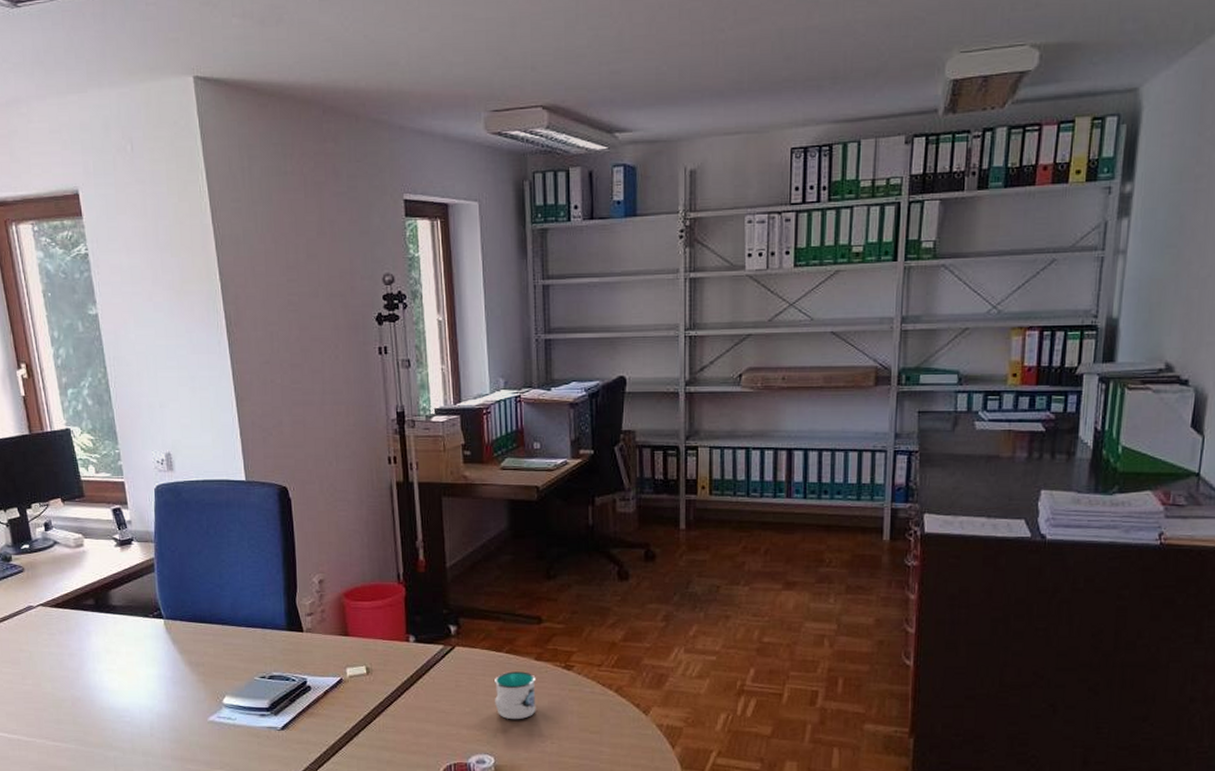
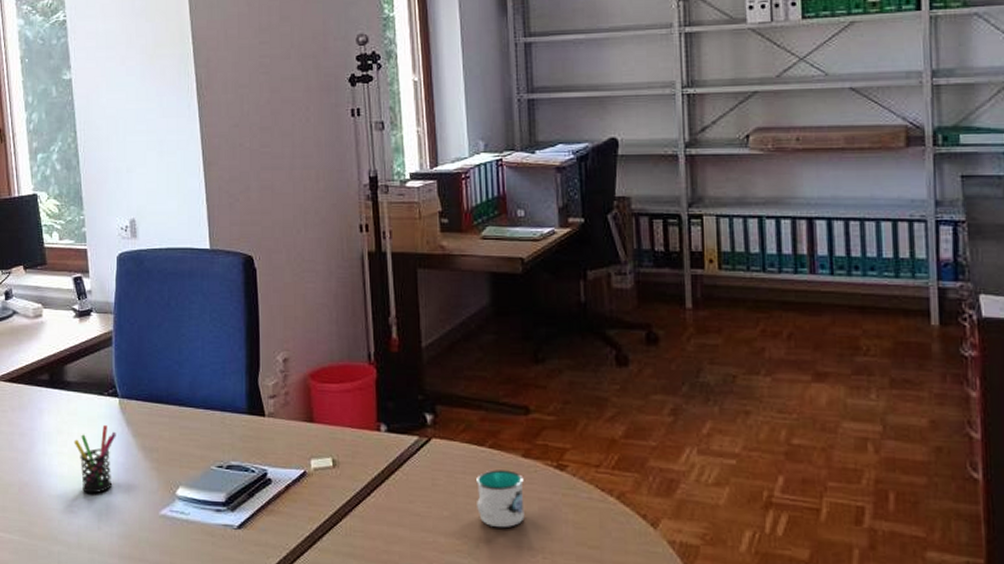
pen holder: none [122,643,163,705] -> present [74,424,116,494]

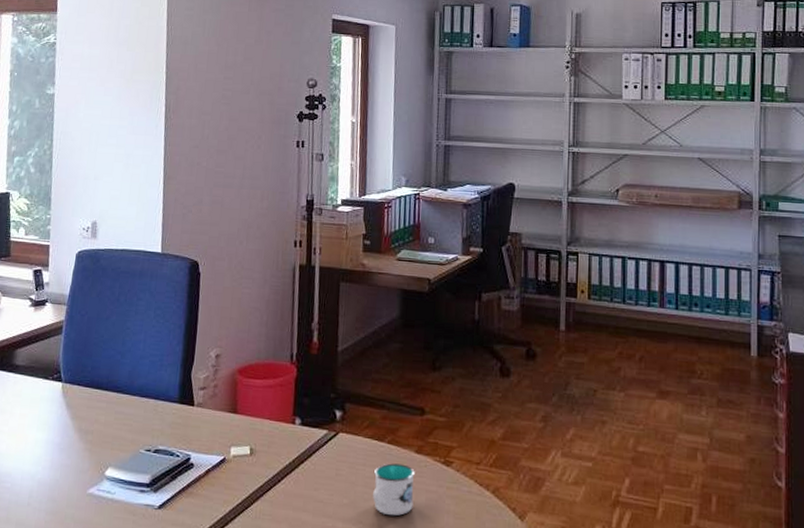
pen holder: present [74,424,116,494] -> none [15,406,56,471]

